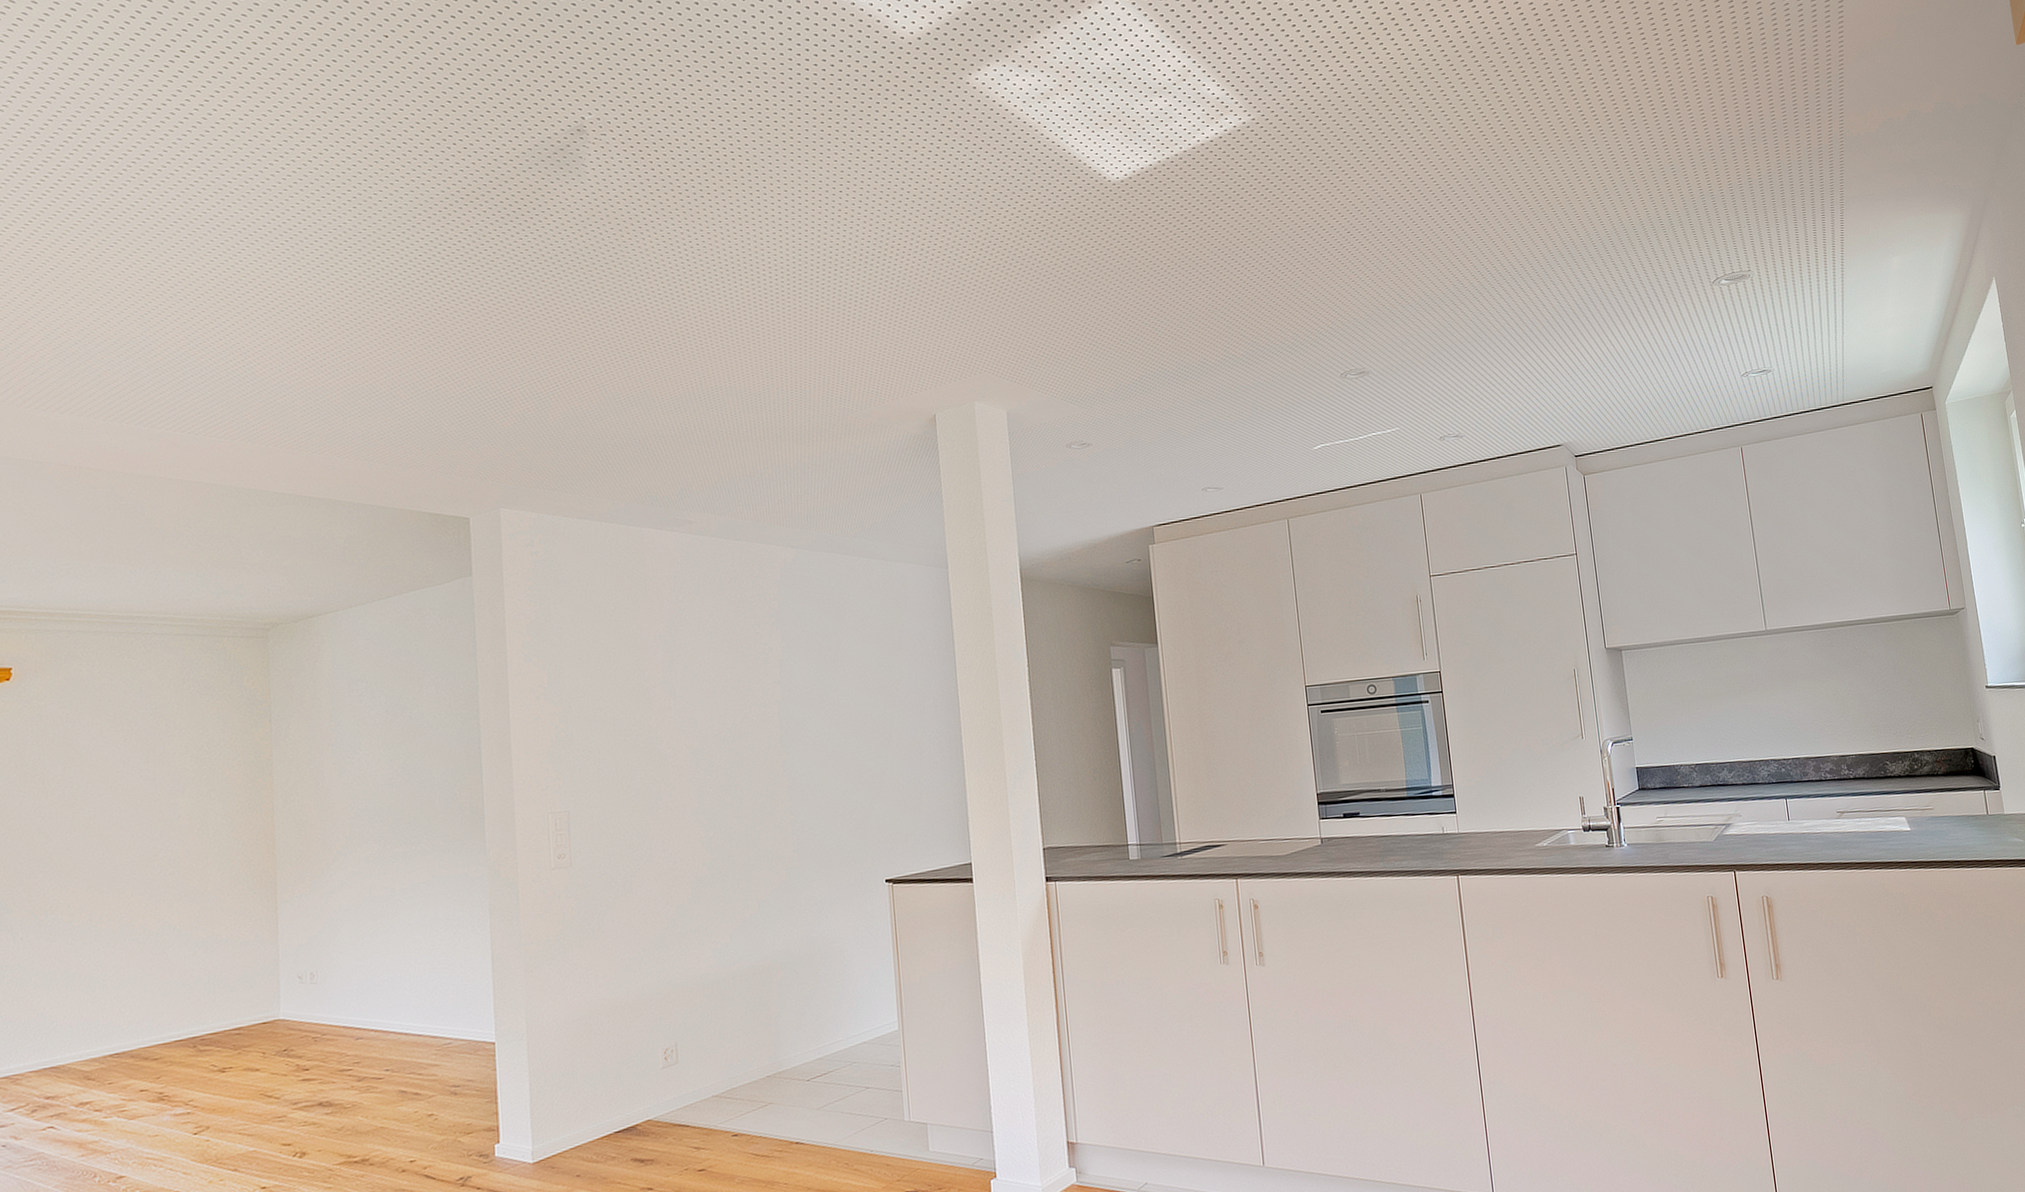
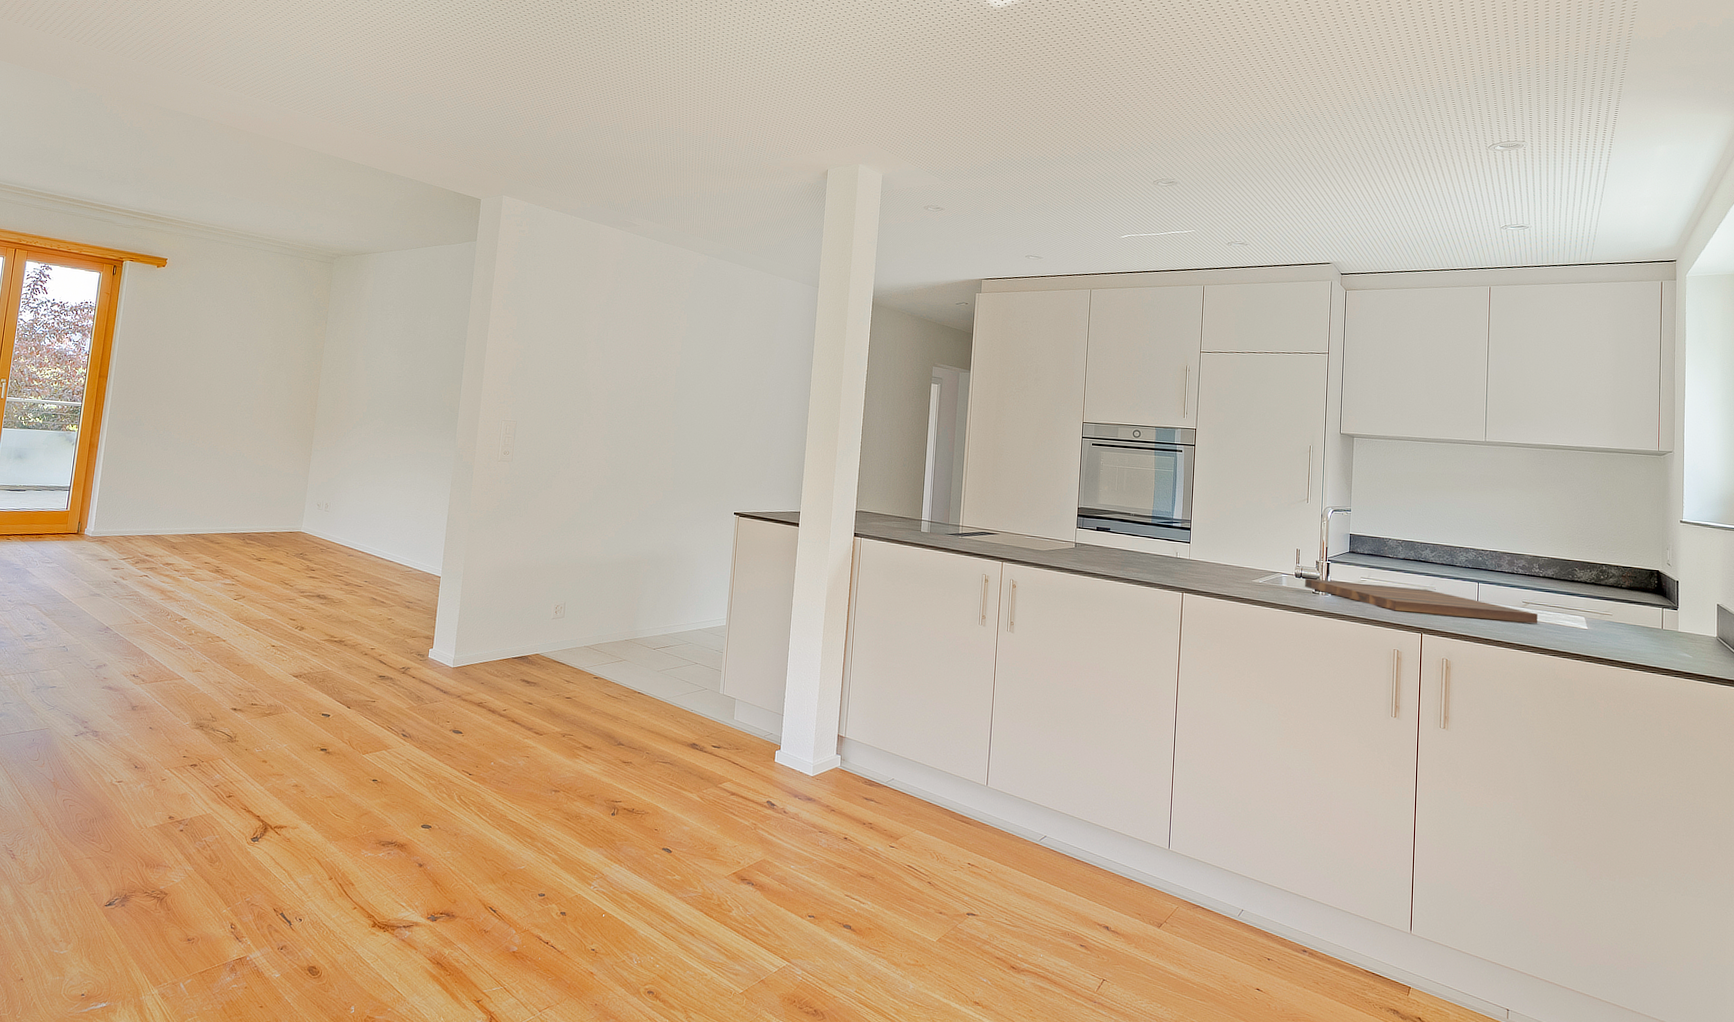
cutting board: none [1595,817,1857,851] -> present [1305,579,1538,624]

